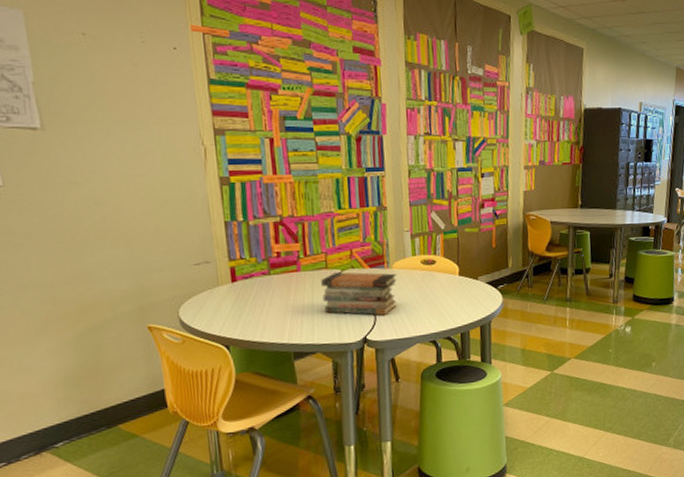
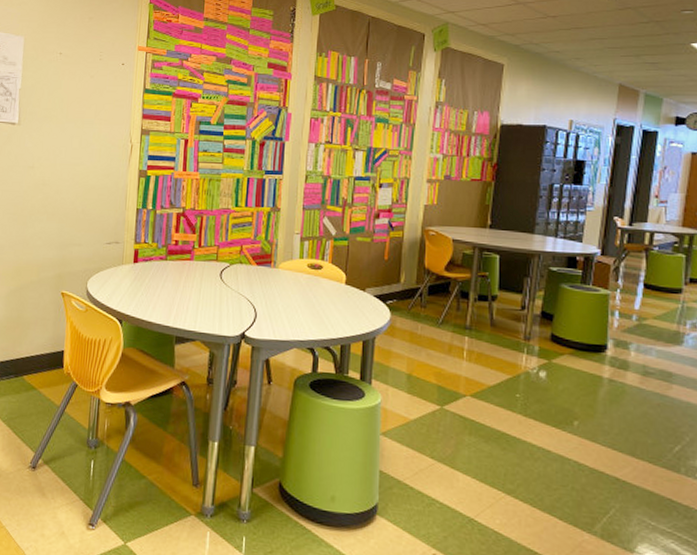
book stack: present [321,272,397,316] -> none [209,265,282,314]

